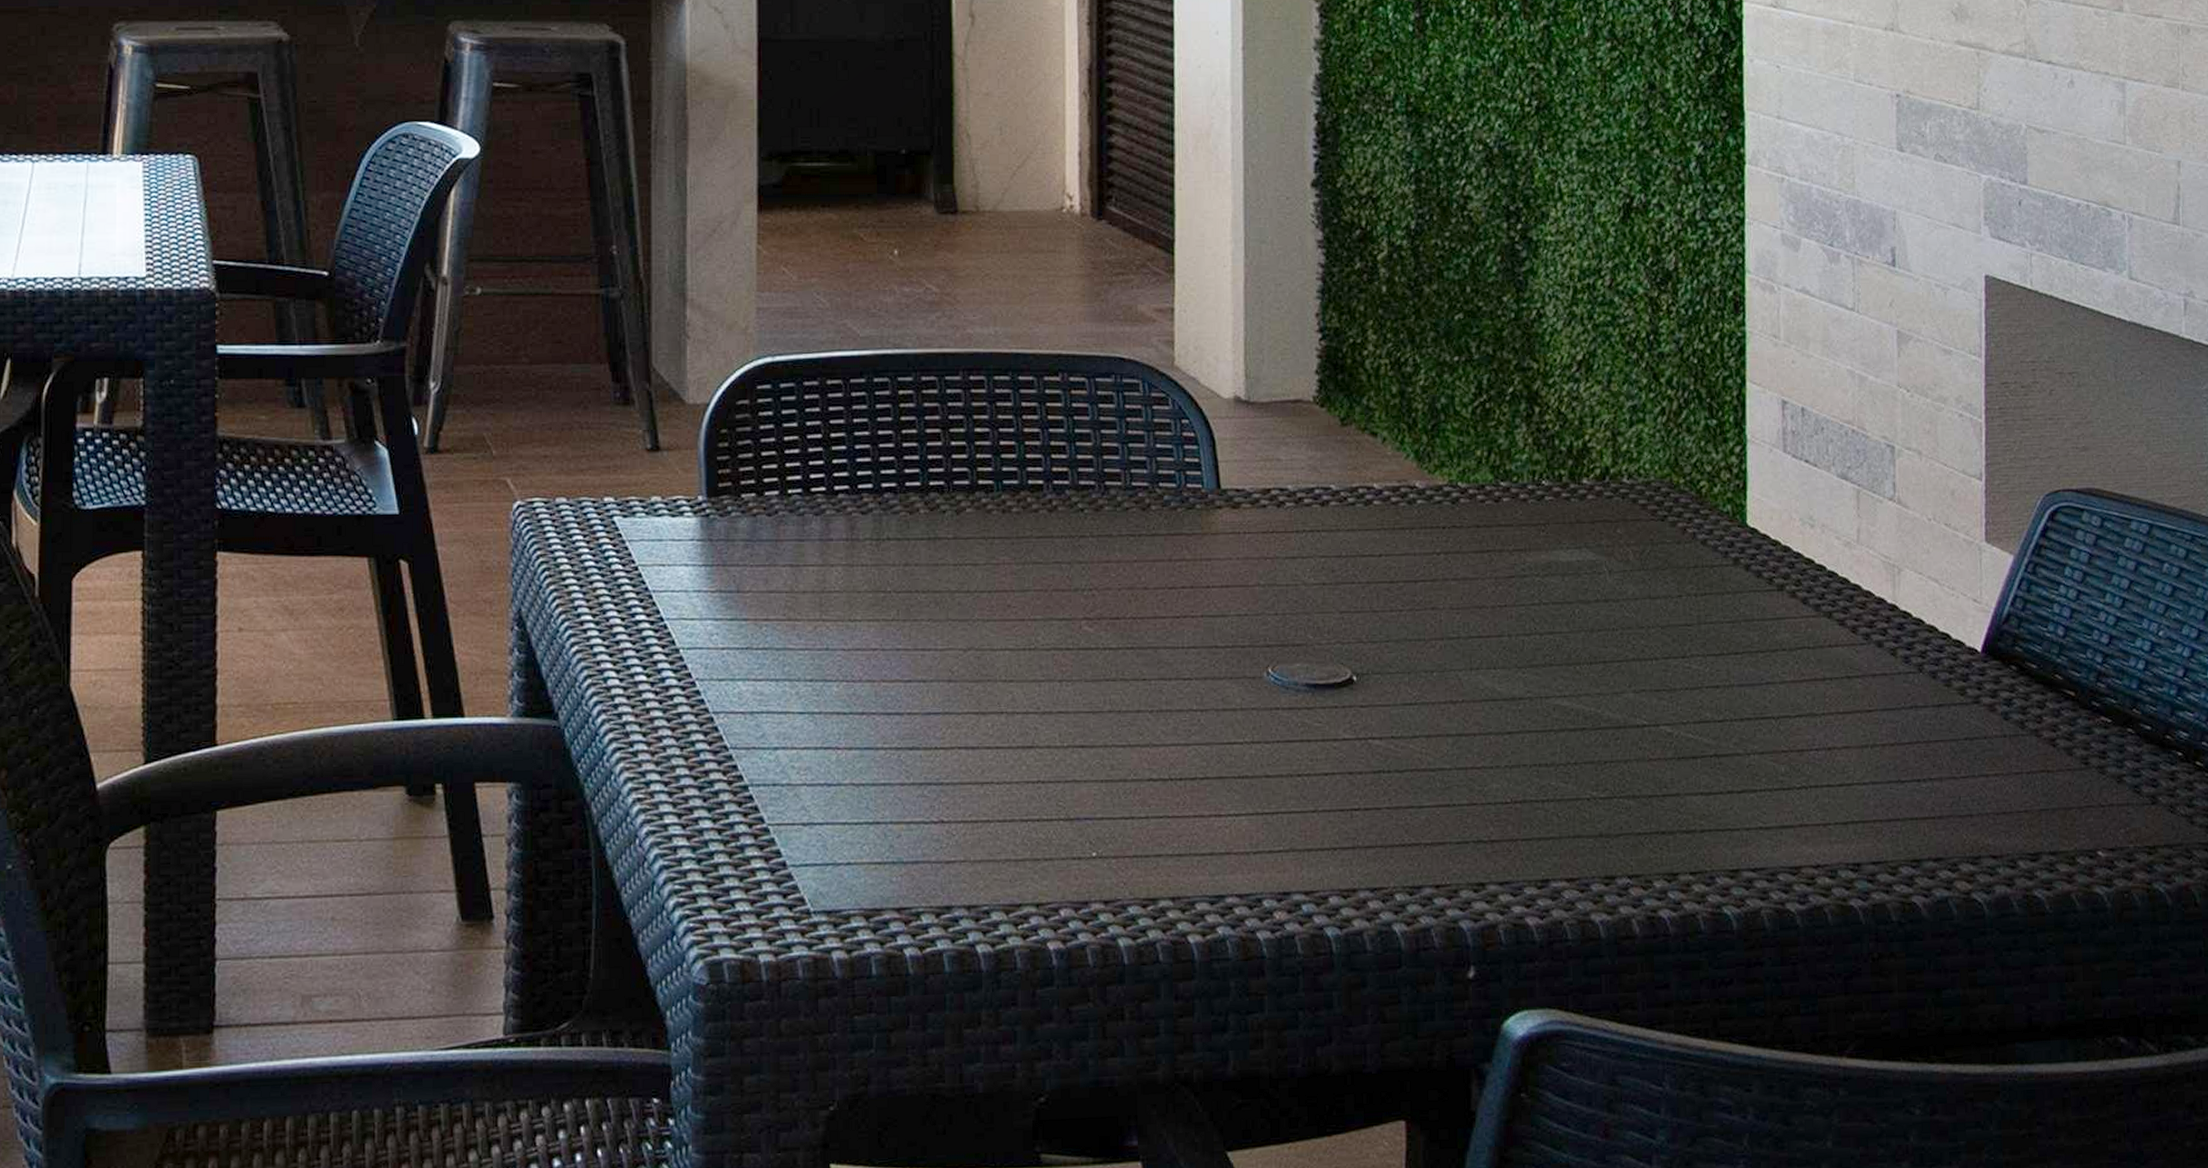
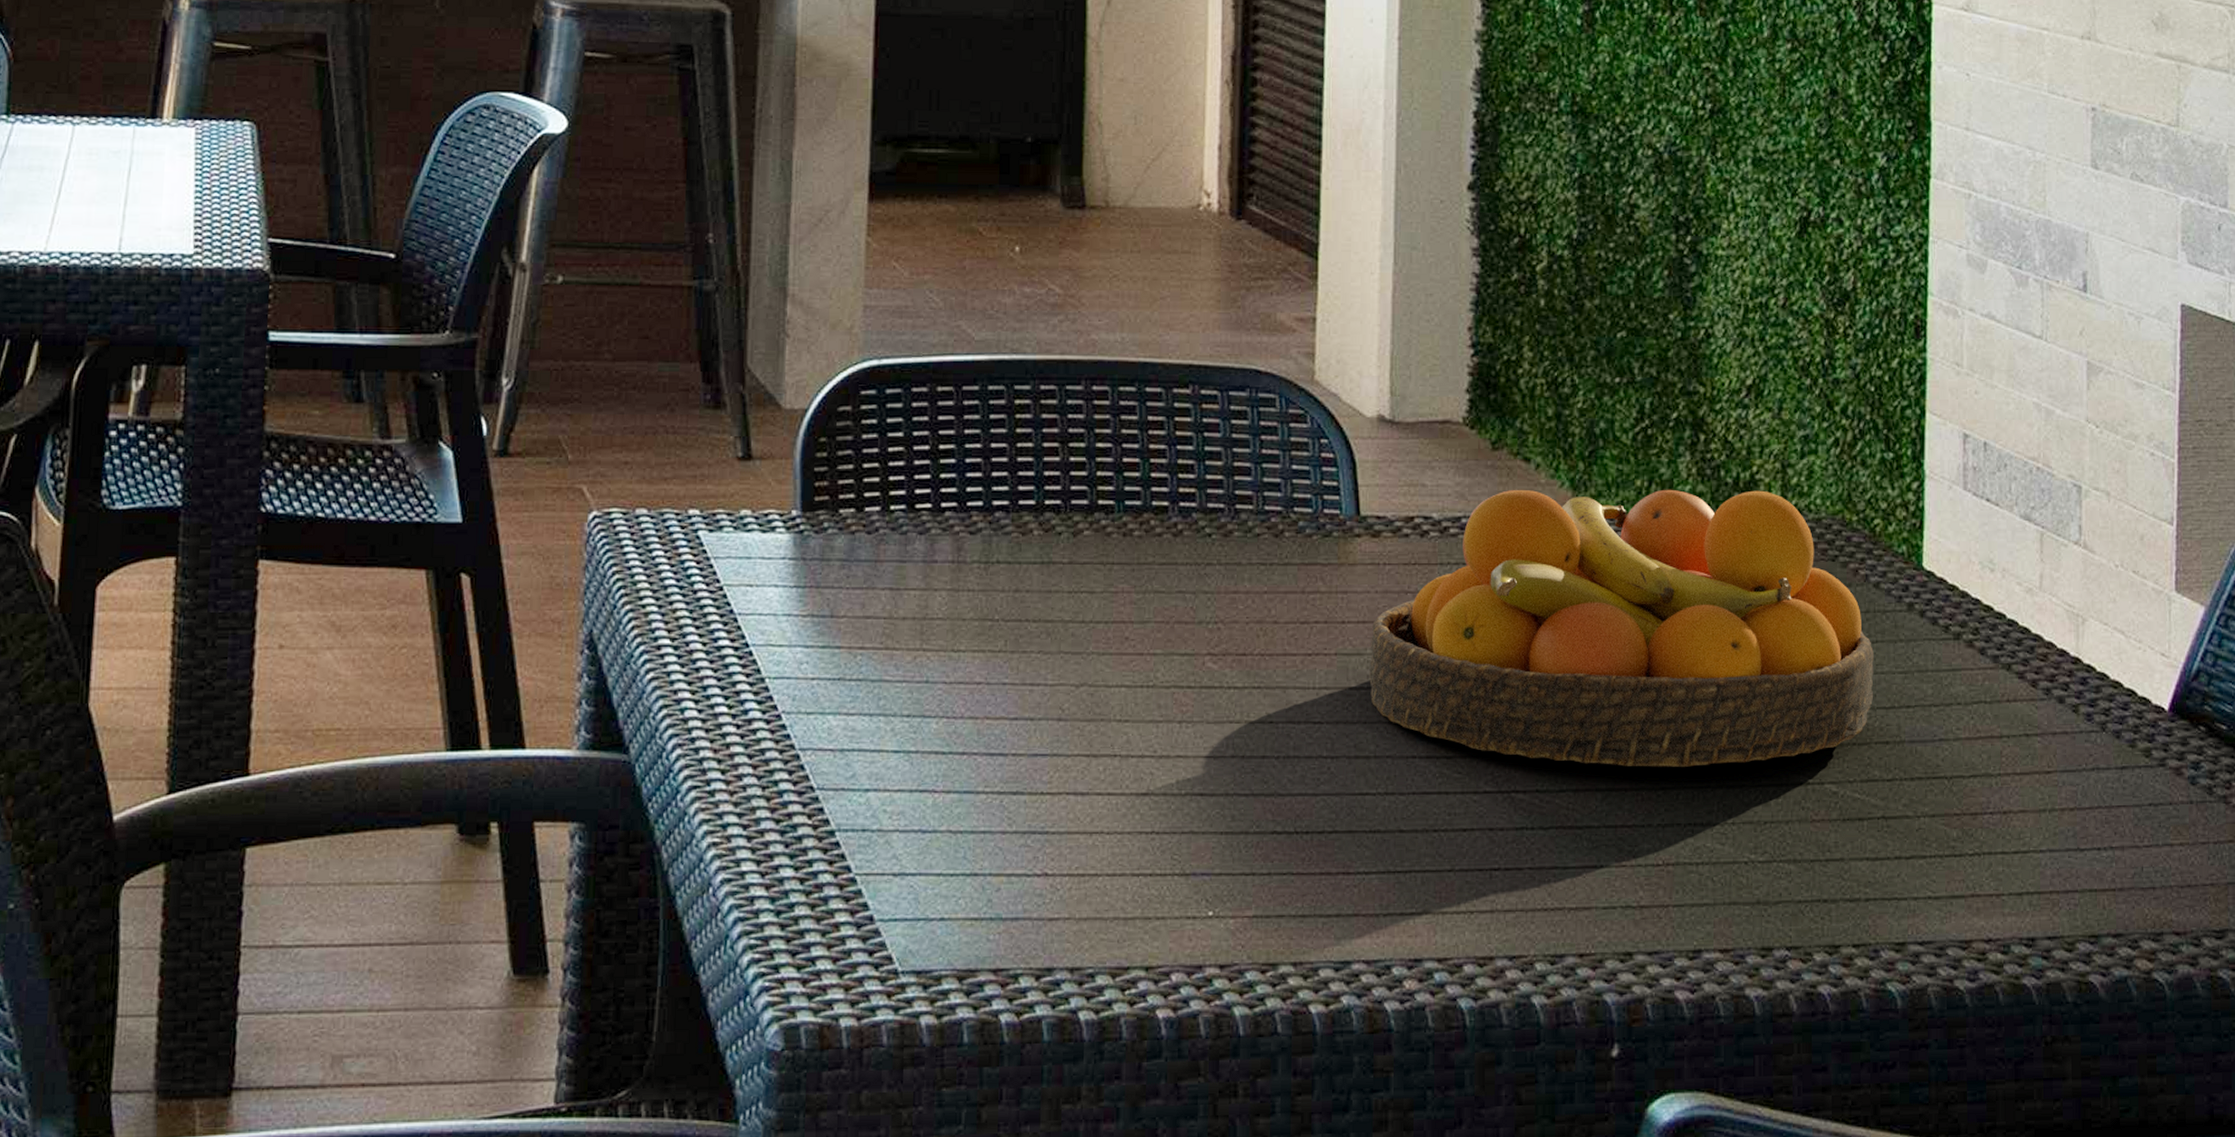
fruit bowl: none [1233,457,1704,714] -> present [1369,489,1874,768]

